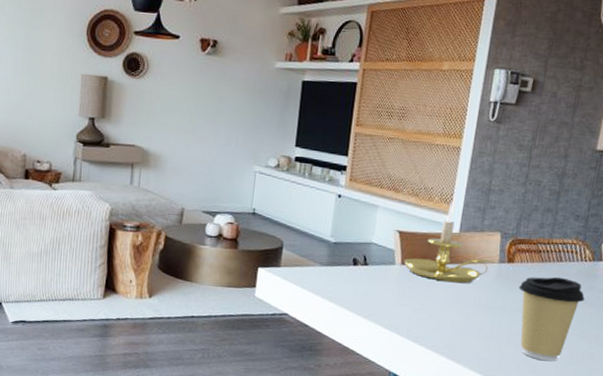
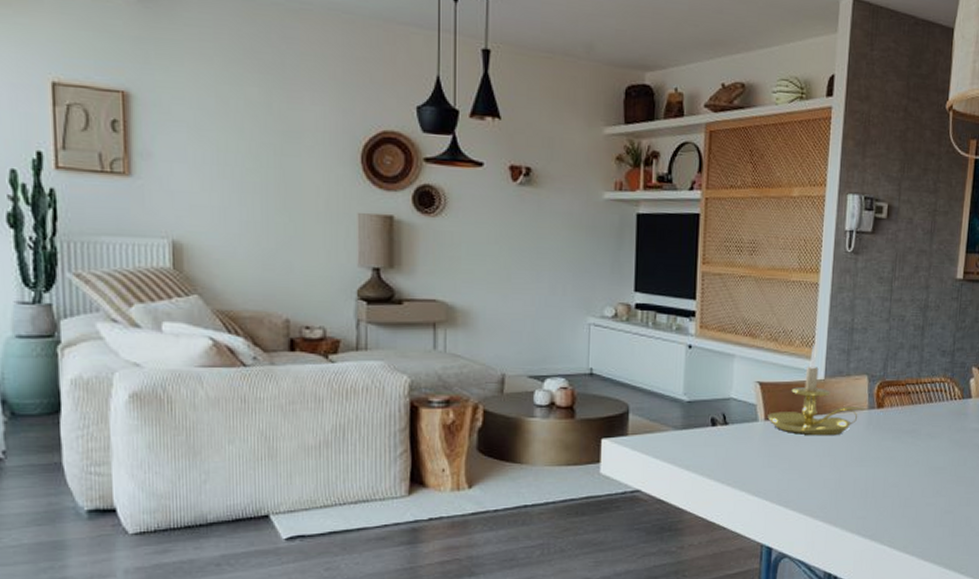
coffee cup: present [518,277,585,362] -> none [891,419,958,513]

